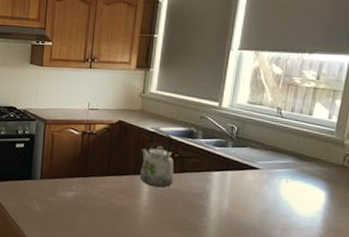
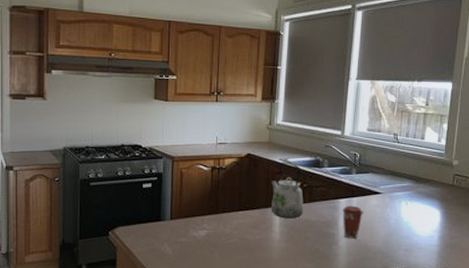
coffee cup: none [214,179,239,213] -> present [342,205,364,238]

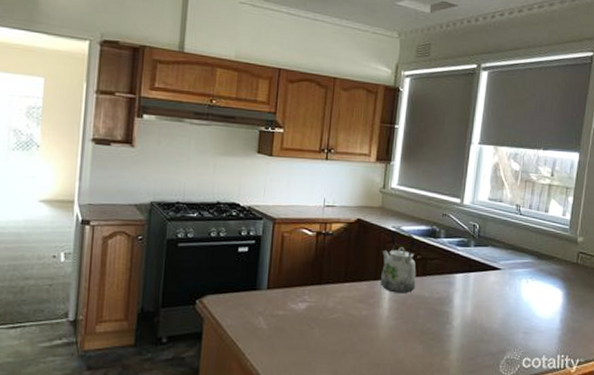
coffee cup: present [342,205,364,238] -> none [458,281,482,318]

